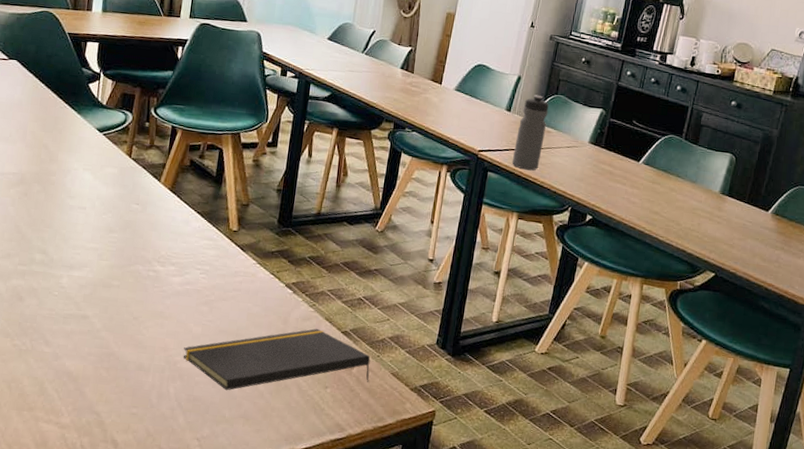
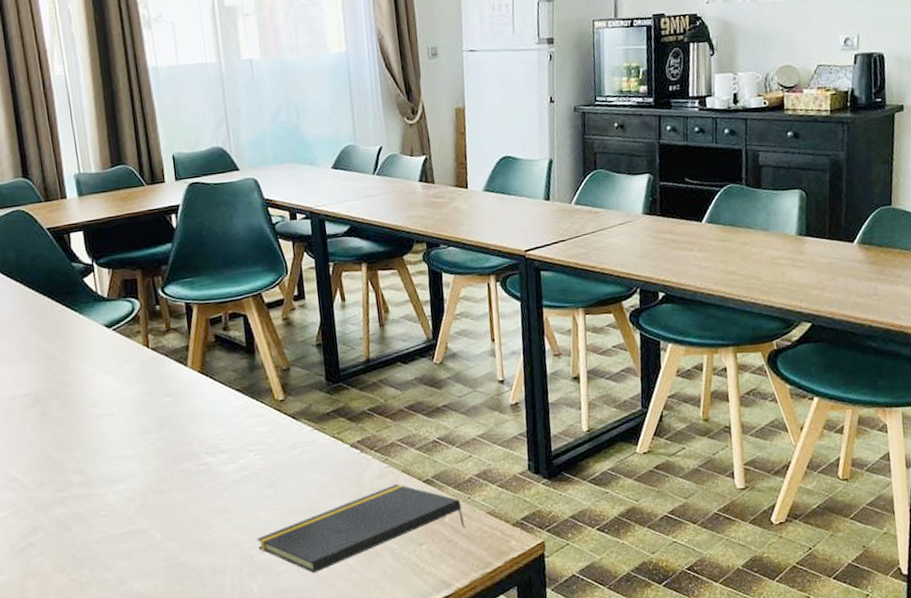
water bottle: present [512,94,549,171] -> none [562,175,594,260]

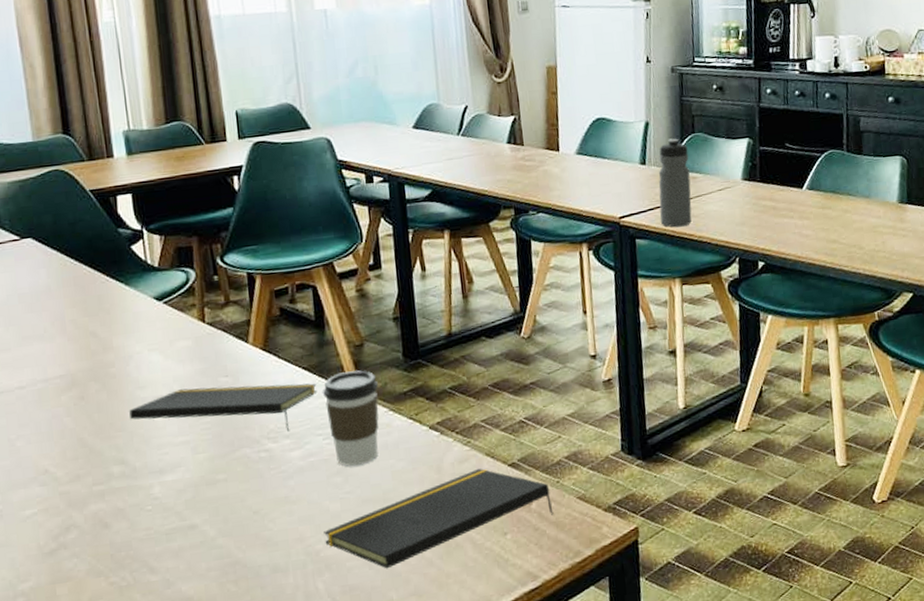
notepad: none [85,403,249,447] -> present [129,383,318,432]
coffee cup: none [254,392,305,480] -> present [323,370,380,466]
water bottle: none [562,175,594,260] -> present [658,138,692,228]

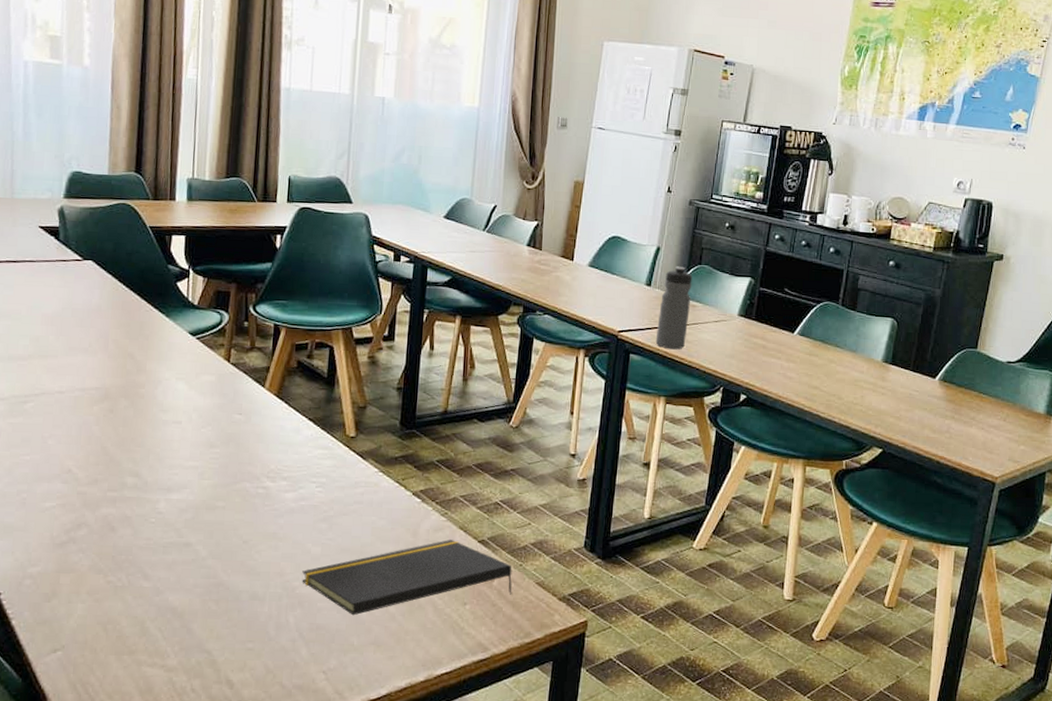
notepad: present [129,383,318,432] -> none [150,418,319,474]
coffee cup: present [323,370,380,466] -> none [323,429,374,517]

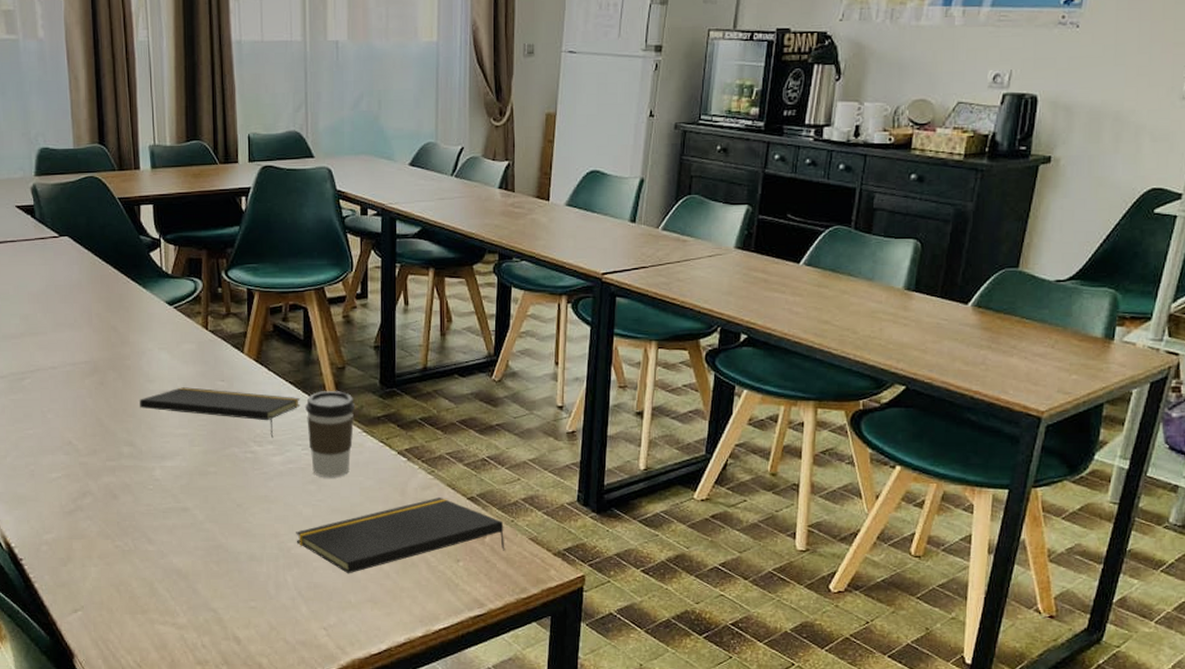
notepad: none [150,418,319,474] -> present [140,387,301,438]
coffee cup: none [323,429,374,517] -> present [305,391,356,478]
water bottle: present [655,266,692,350] -> none [643,198,682,290]

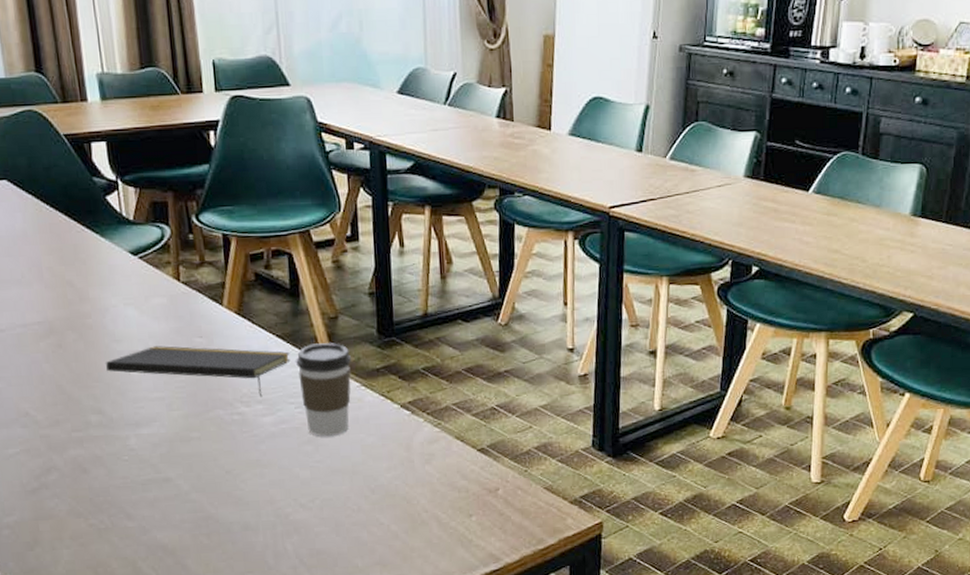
notepad: present [296,498,505,574] -> none [293,451,520,538]

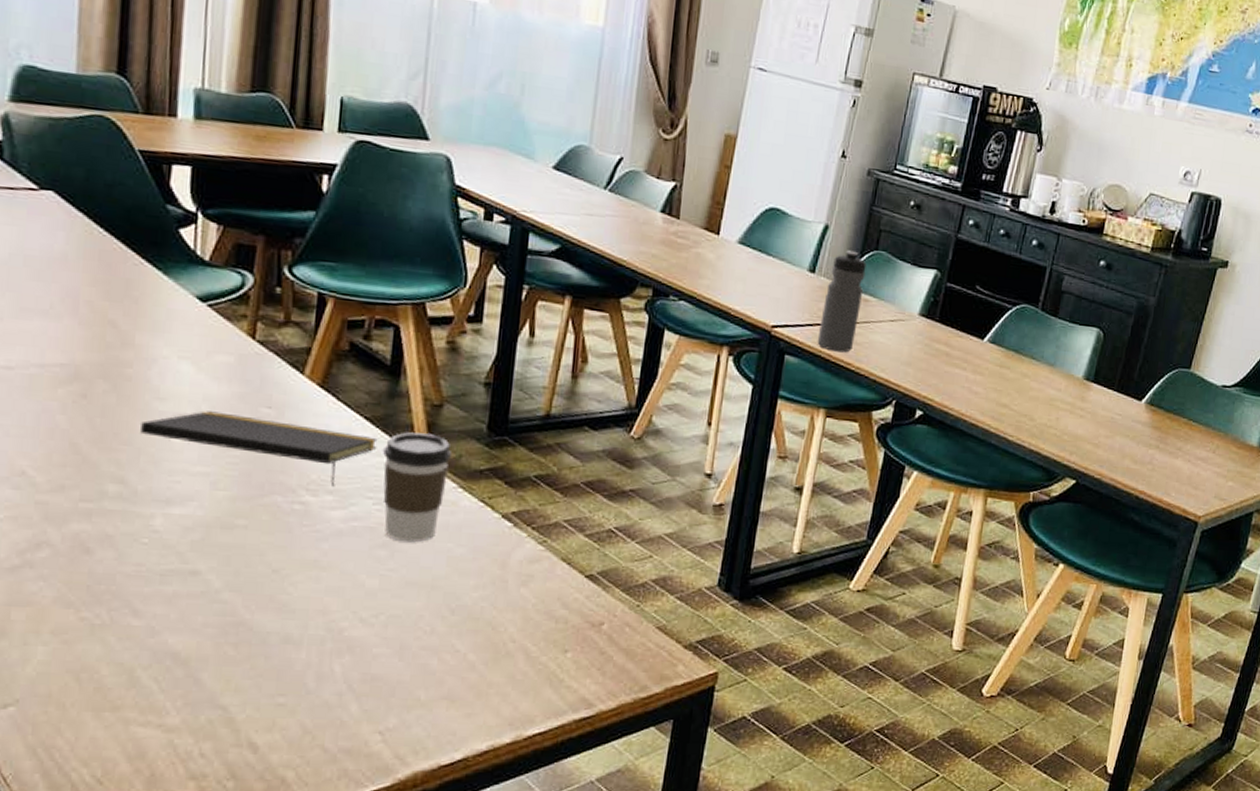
water bottle: none [652,125,690,223] -> present [817,250,867,353]

